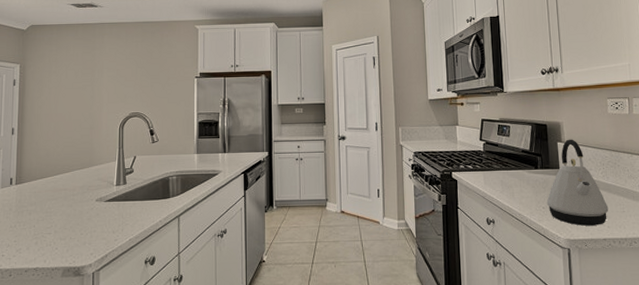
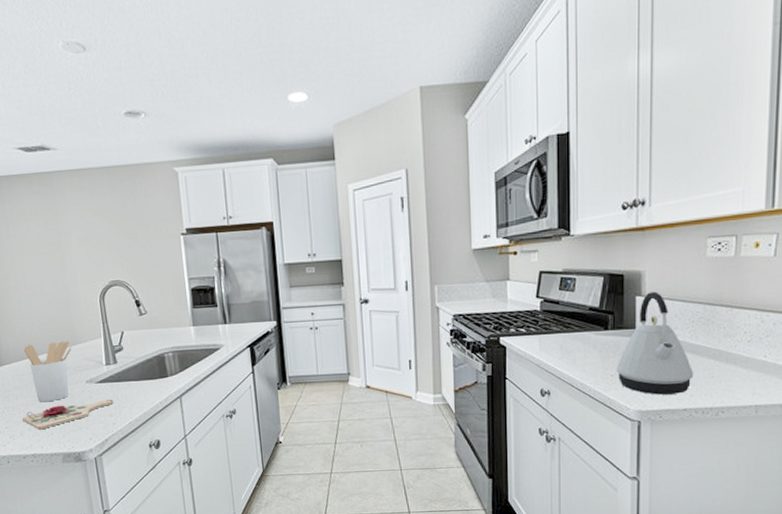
cutting board: none [32,216,118,244] -> present [22,399,113,430]
utensil holder: none [44,163,88,218] -> present [23,341,72,402]

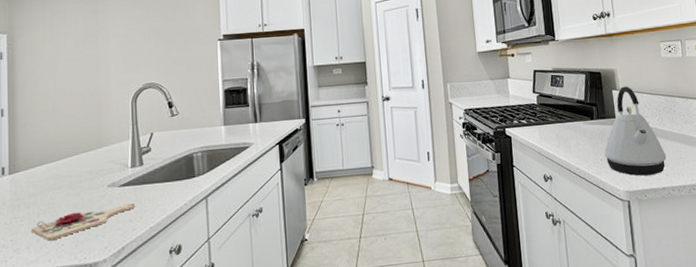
utensil holder: present [23,341,72,402] -> none [43,144,96,210]

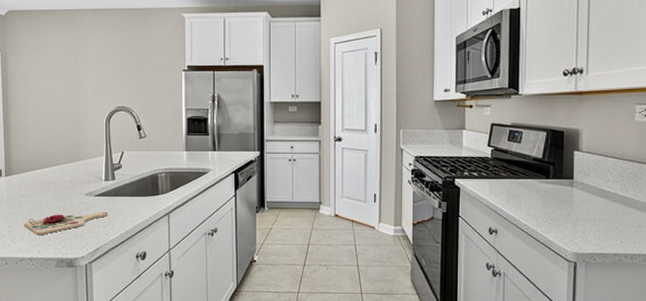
kettle: present [604,86,667,176] -> none [555,148,624,240]

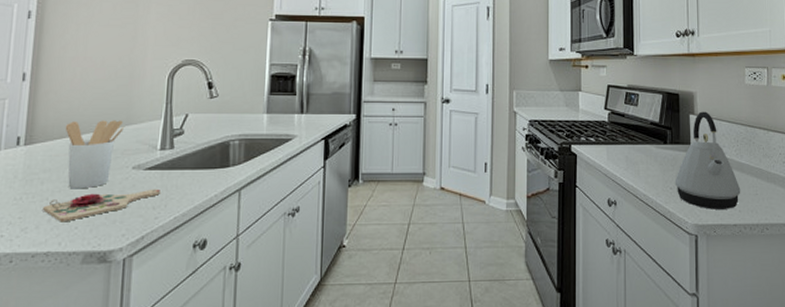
utensil holder: none [32,157,76,211] -> present [65,120,124,189]
kettle: none [555,148,624,240] -> present [674,111,741,209]

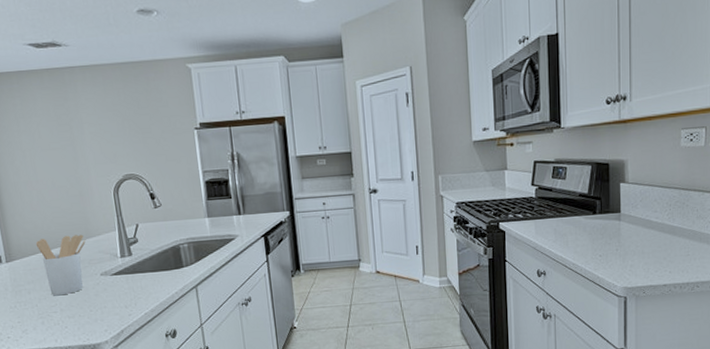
cutting board: present [43,189,160,222] -> none [35,290,129,324]
kettle: present [674,111,741,209] -> none [604,178,672,273]

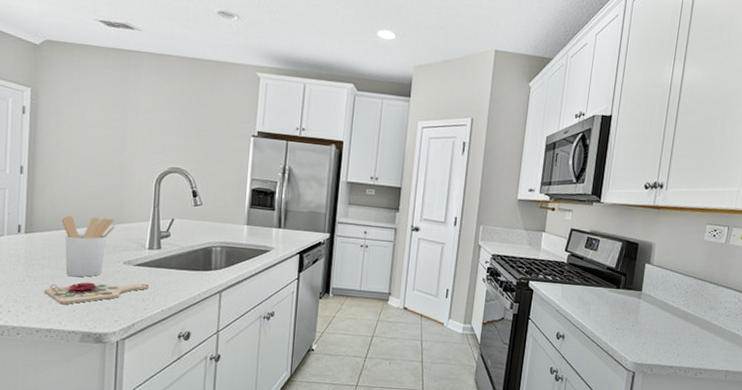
cutting board: none [35,290,129,324] -> present [44,282,149,305]

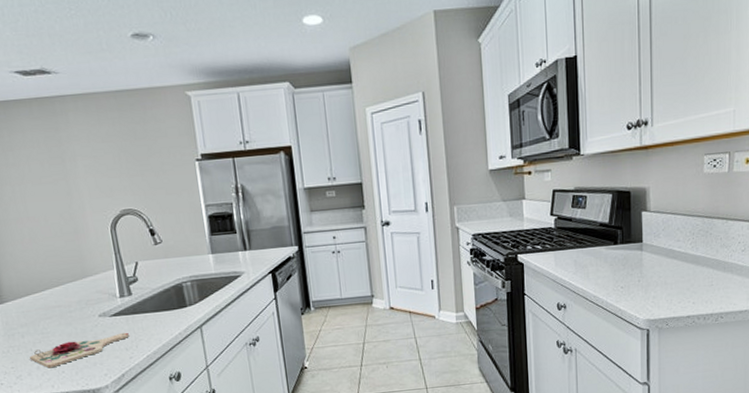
utensil holder: present [61,215,115,278] -> none [28,274,82,339]

